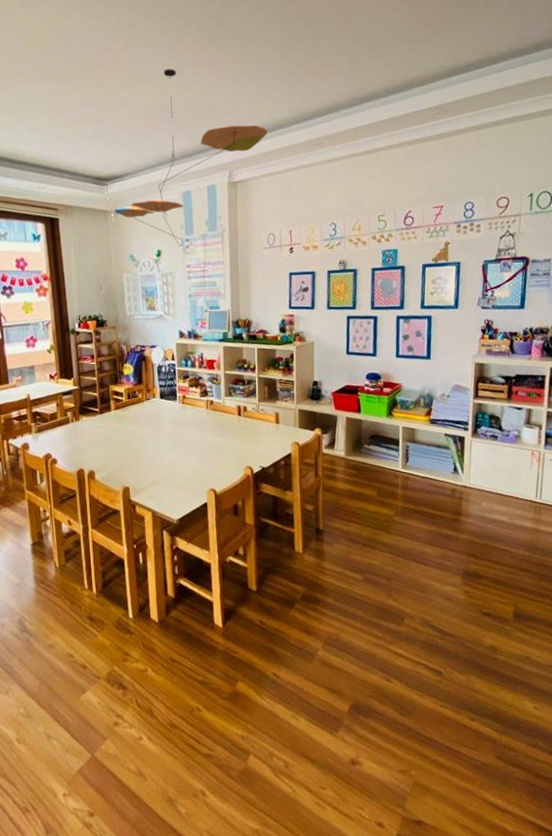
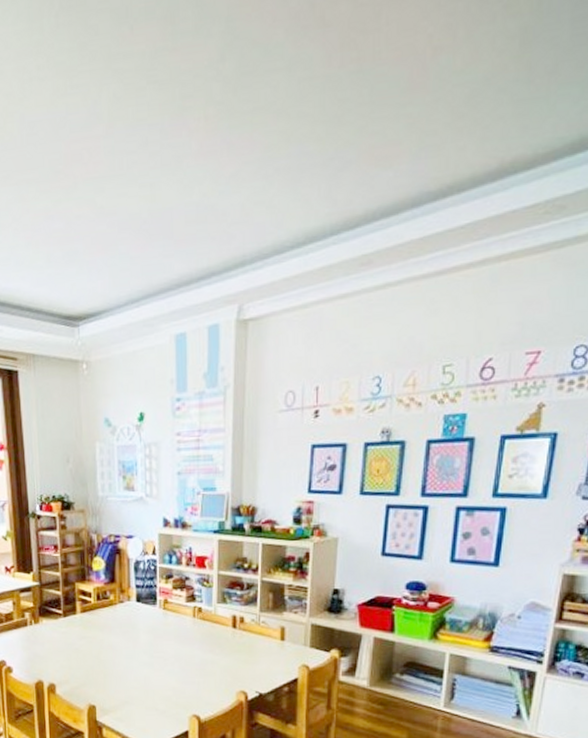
ceiling mobile: present [115,68,268,247] -> none [87,160,295,408]

